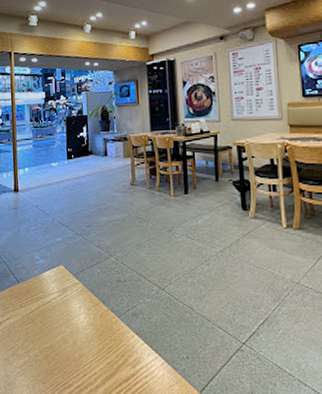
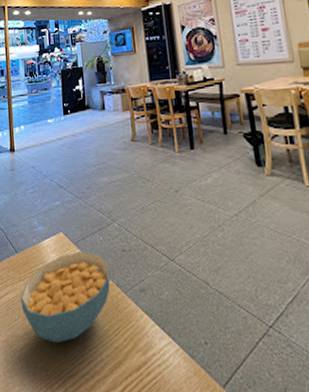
cereal bowl: none [22,281,106,360] -> present [21,251,111,344]

